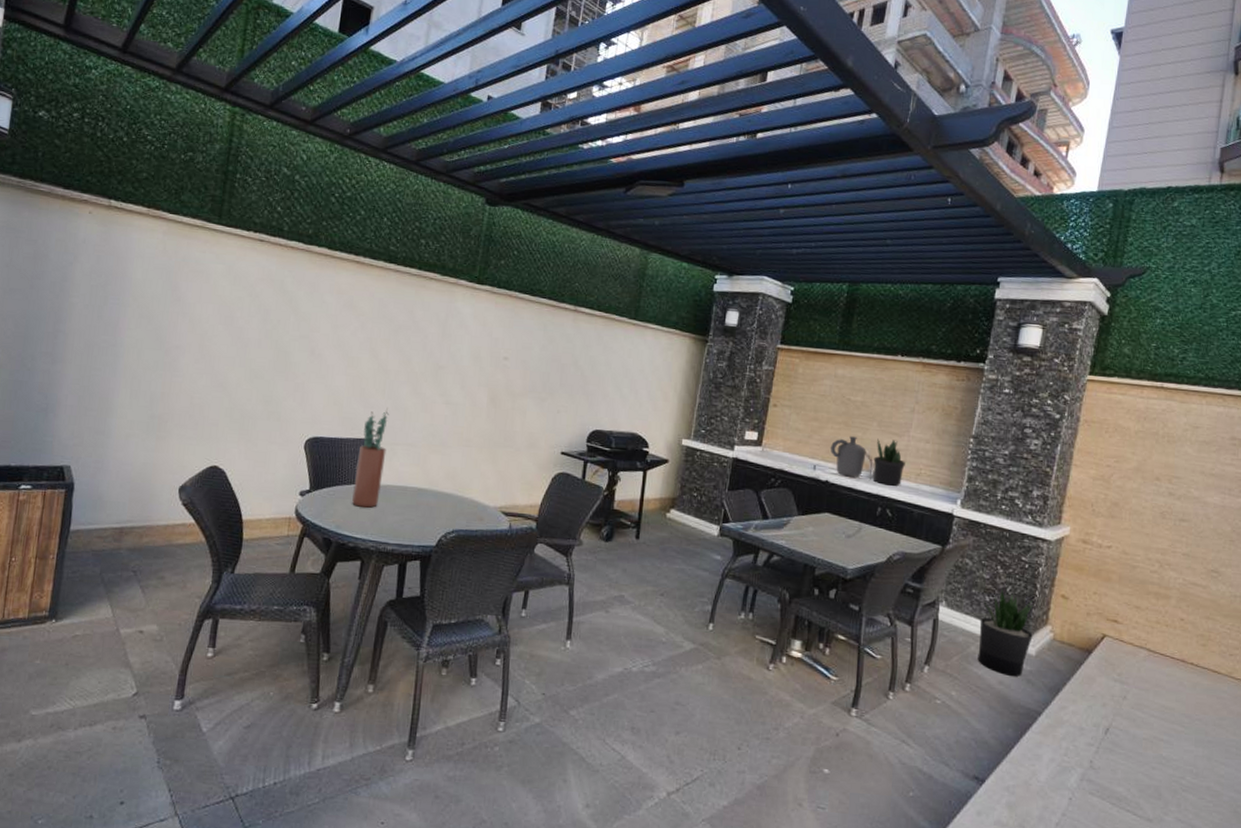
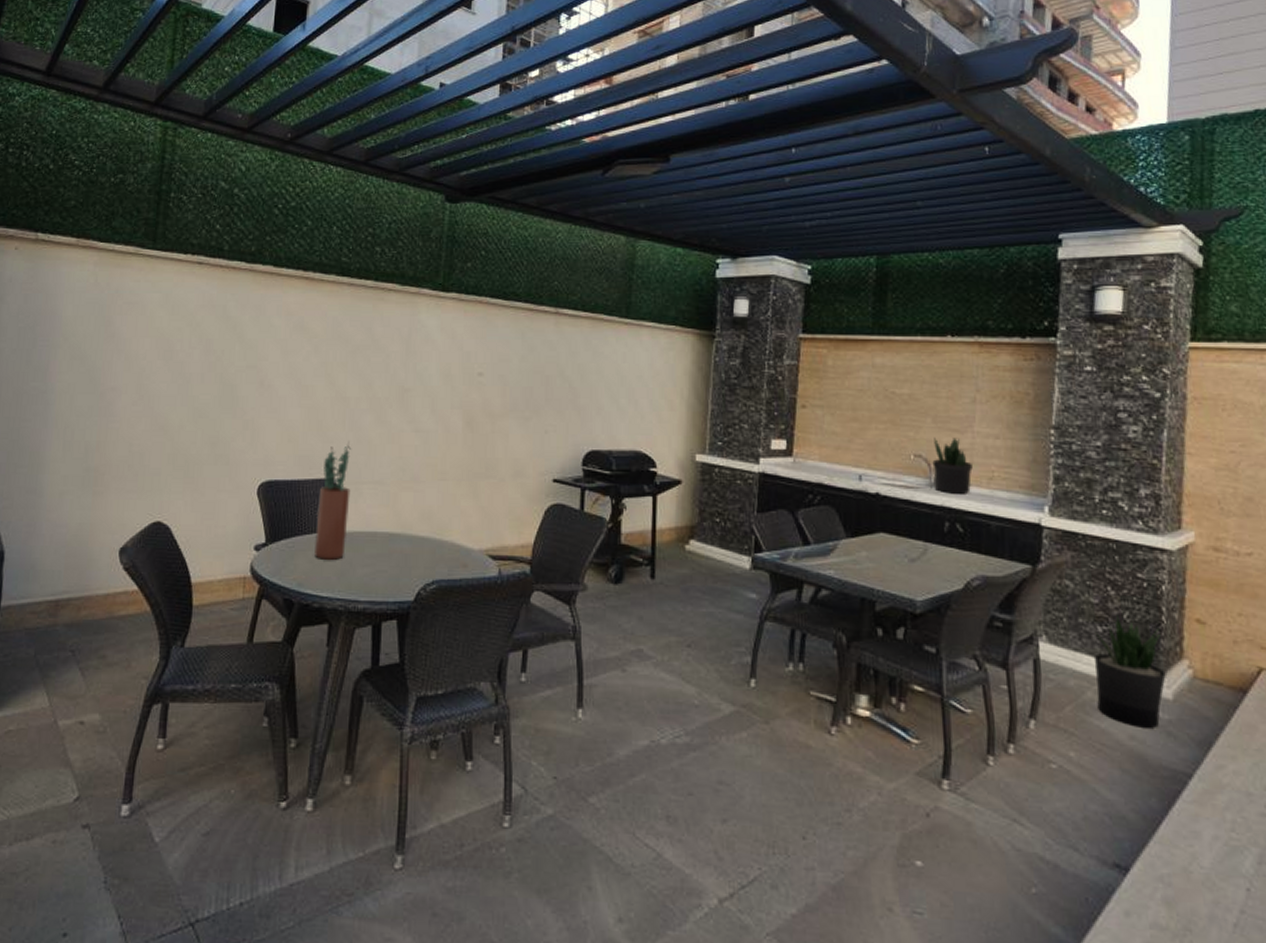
water jug: present [830,436,866,478] -> none [876,437,923,487]

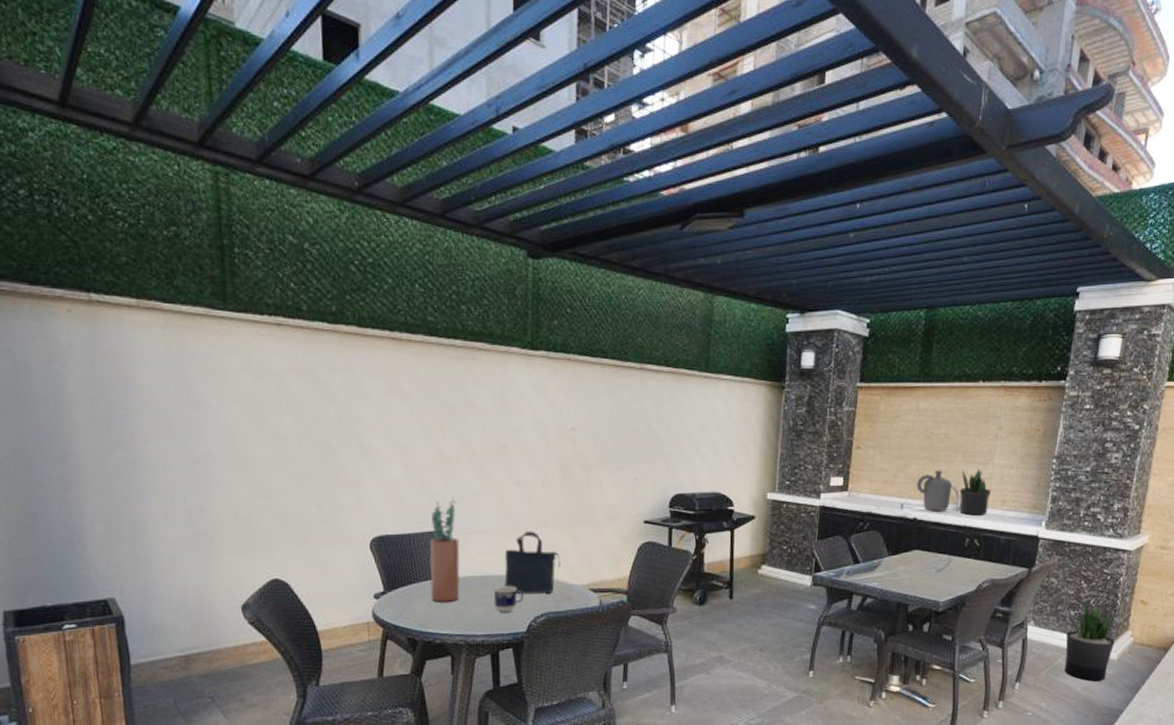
cup: none [380,545,415,577] -> present [493,586,524,613]
tote bag: none [394,484,458,558] -> present [504,531,561,594]
water jug: none [876,437,923,487] -> present [916,470,952,512]

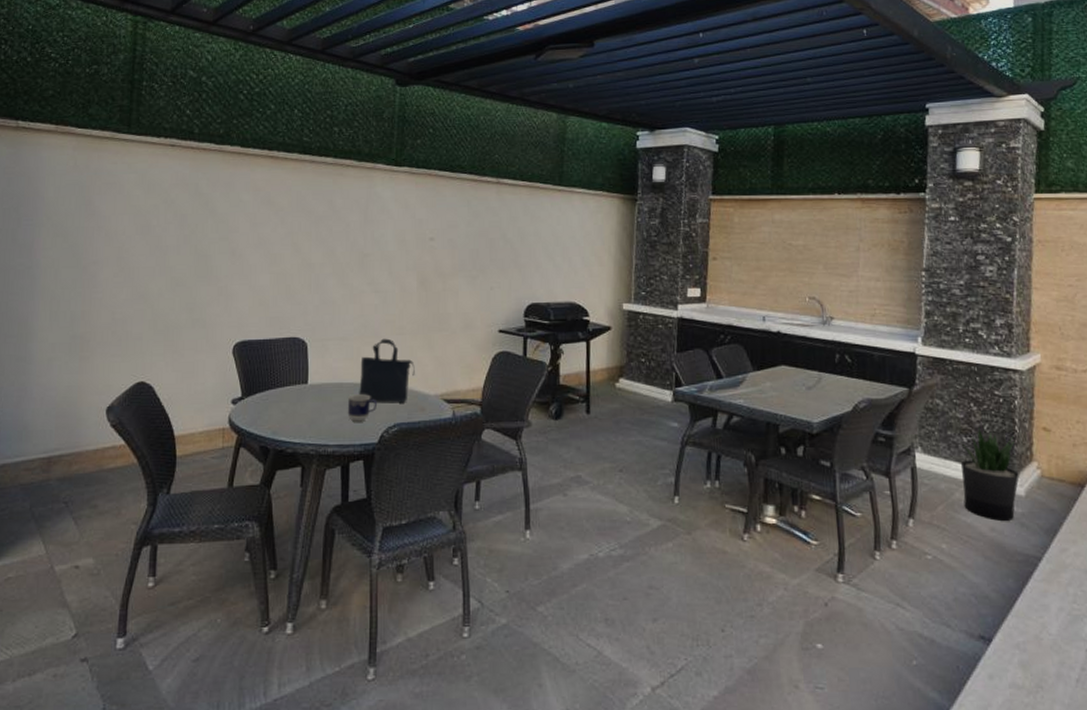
vase: present [429,496,461,602] -> none [287,302,318,410]
water jug: present [916,470,952,512] -> none [777,282,816,325]
planter: present [959,469,991,516] -> none [824,281,858,330]

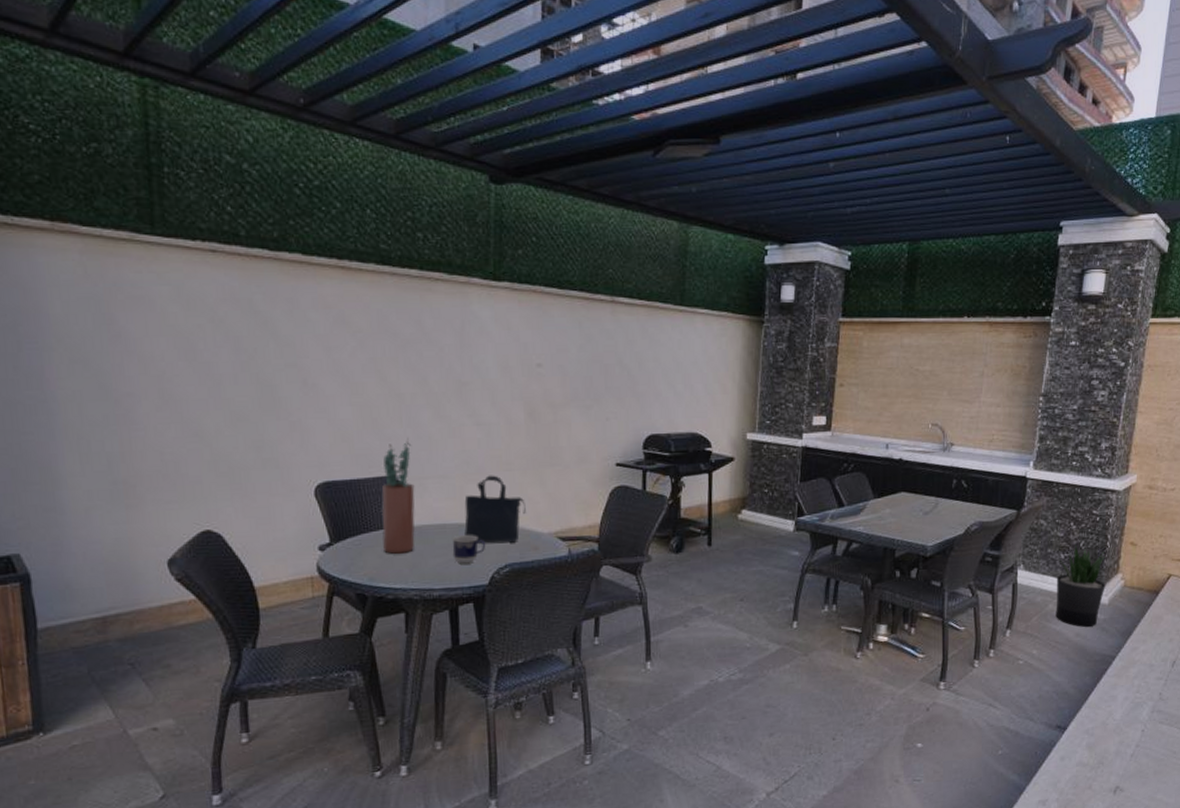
vase: none [287,302,318,410] -> present [381,437,416,554]

